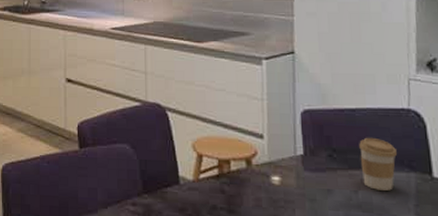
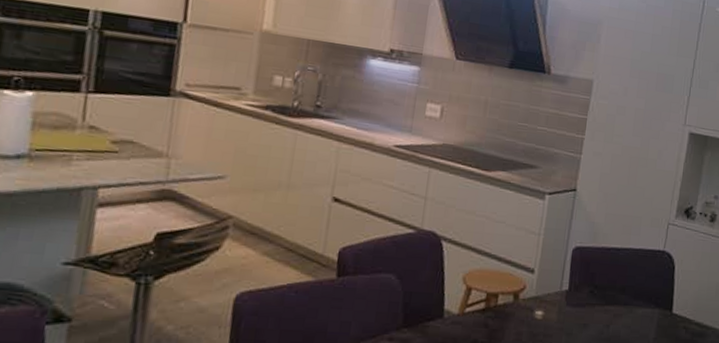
coffee cup: present [359,137,397,191] -> none [615,275,648,325]

